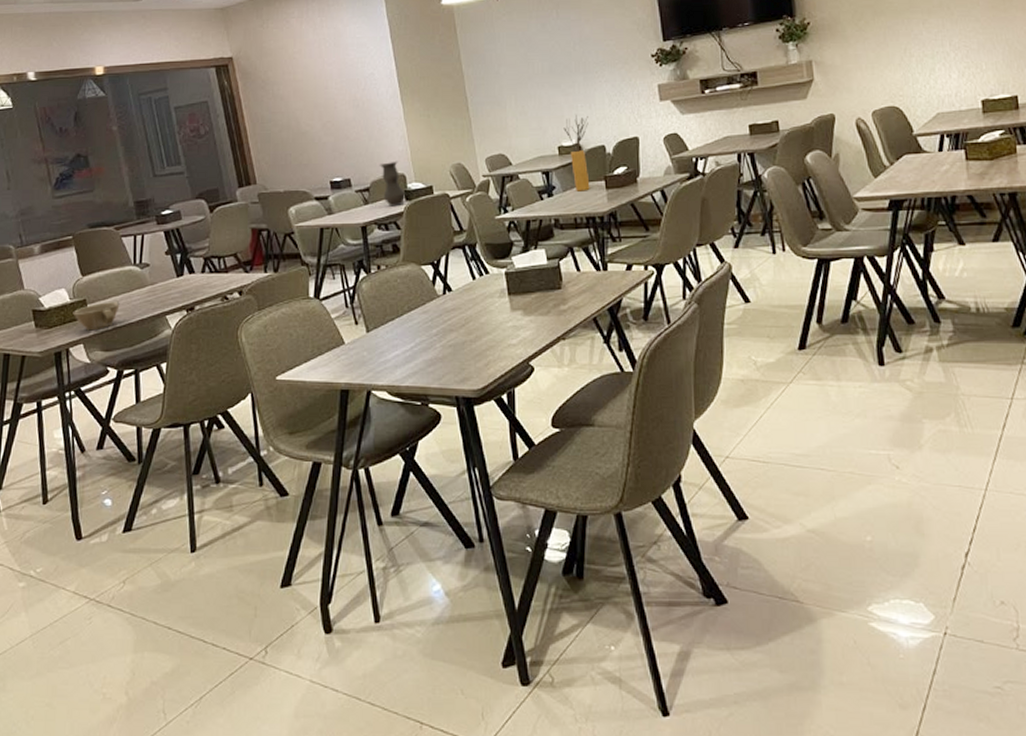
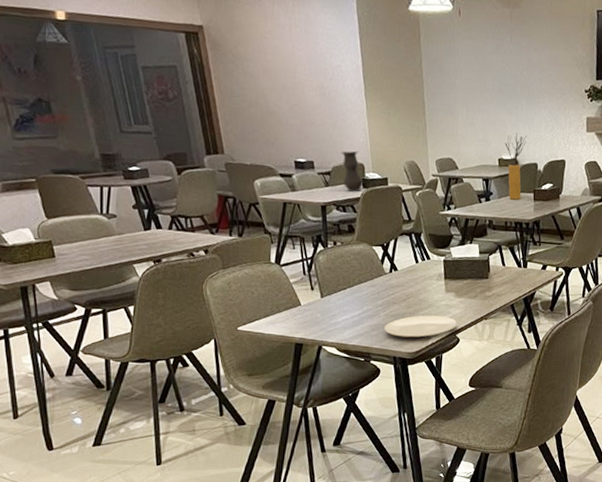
cup: present [73,302,120,331] -> none [38,245,87,271]
plate: none [442,341,530,371] -> present [384,315,458,338]

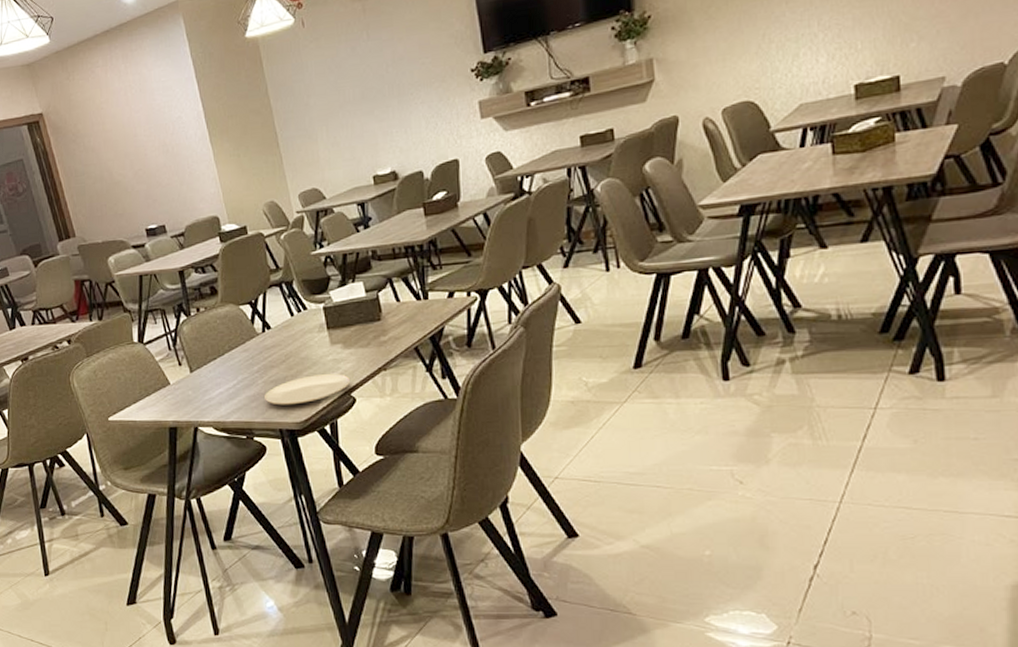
vase: present [341,150,364,192] -> none [192,203,221,250]
vase: present [505,133,527,201] -> none [378,141,408,222]

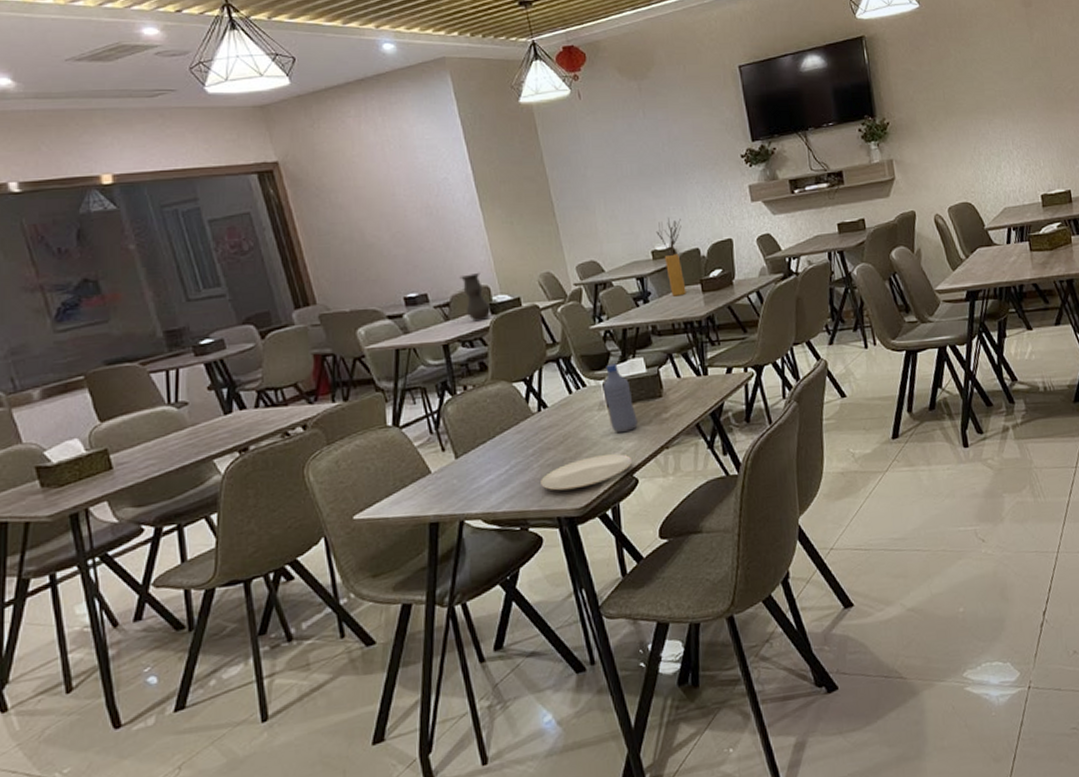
vase: none [192,203,221,250] -> present [459,272,492,322]
water bottle: none [323,288,356,354] -> present [603,363,638,433]
vase: none [378,141,408,222] -> present [656,218,686,298]

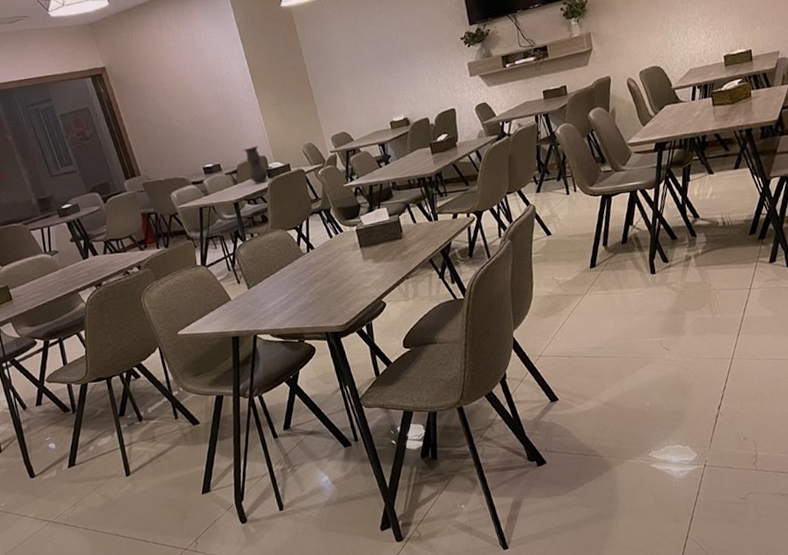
plate: present [541,454,633,491] -> none [312,283,381,313]
water bottle: present [603,363,638,433] -> none [356,213,384,268]
vase: present [656,218,686,298] -> none [393,94,419,159]

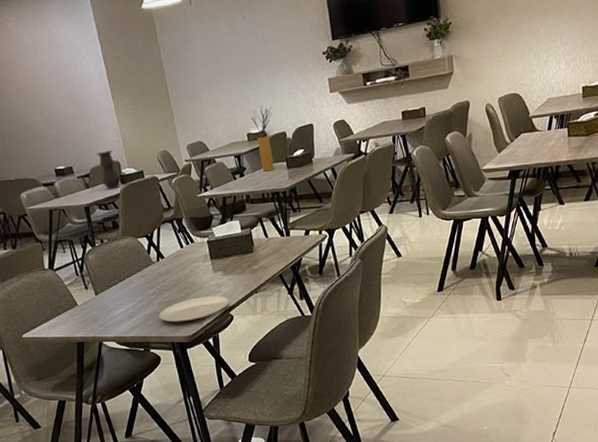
plate: none [312,283,381,313] -> present [159,296,230,323]
vase: none [393,94,419,159] -> present [251,106,274,173]

